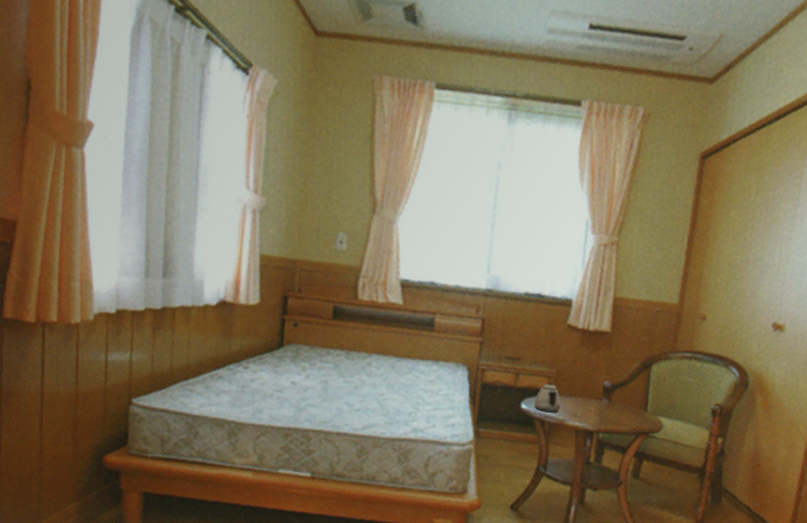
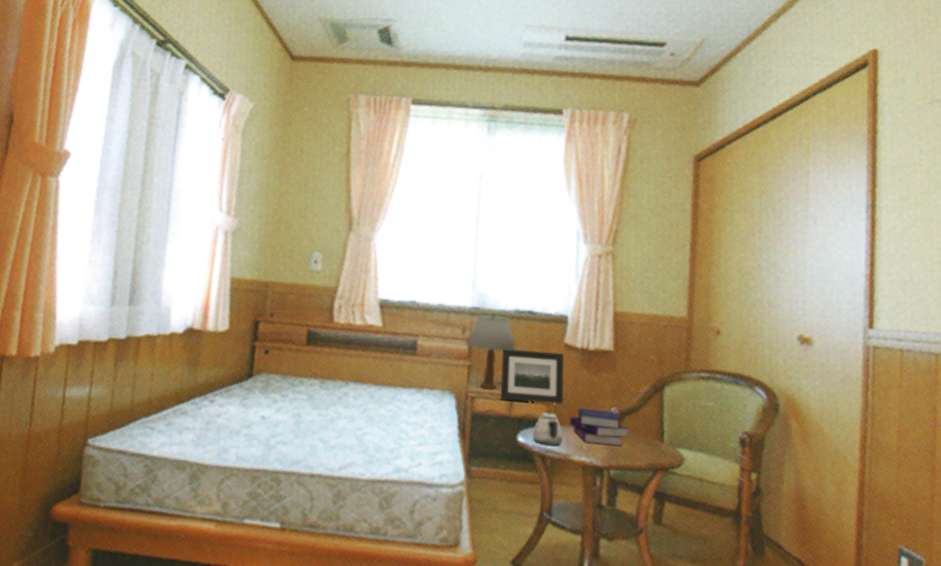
table lamp: none [480,295,525,364] -> present [467,313,517,390]
picture frame: none [507,327,567,377] -> present [500,349,565,404]
book: none [567,380,618,414] -> present [570,407,628,447]

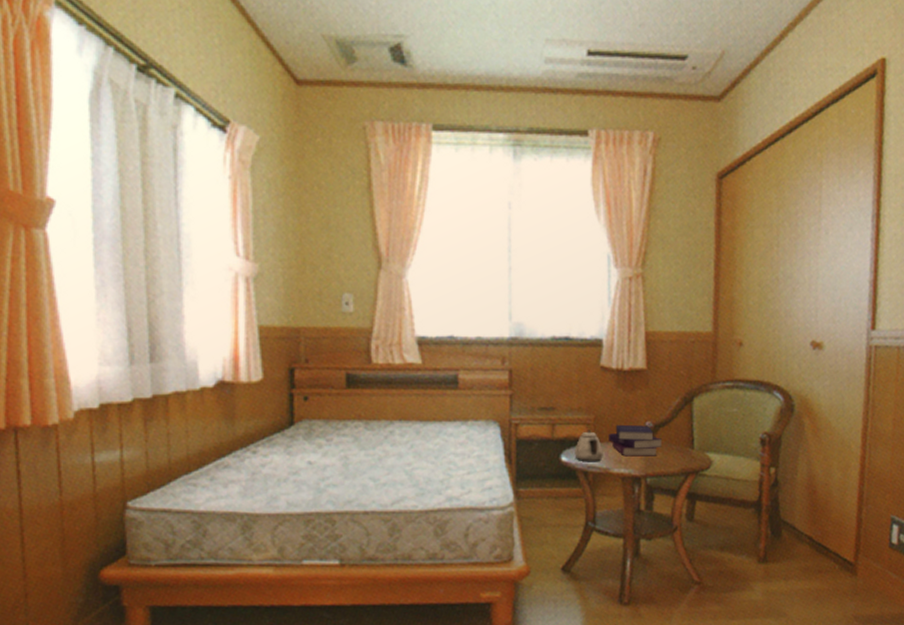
table lamp: present [467,313,517,390] -> none [507,342,556,416]
picture frame: present [500,349,565,404] -> none [542,376,602,423]

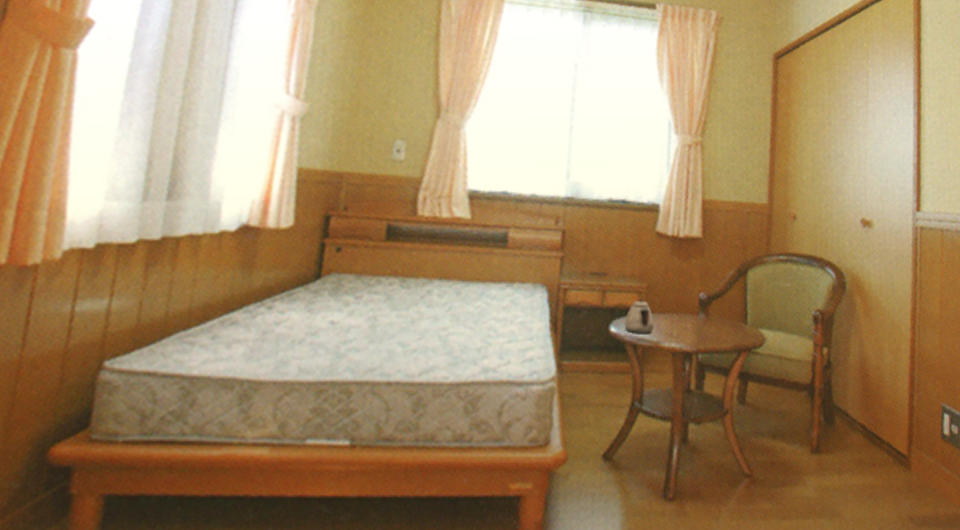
book: present [609,424,662,457] -> none [661,294,715,331]

